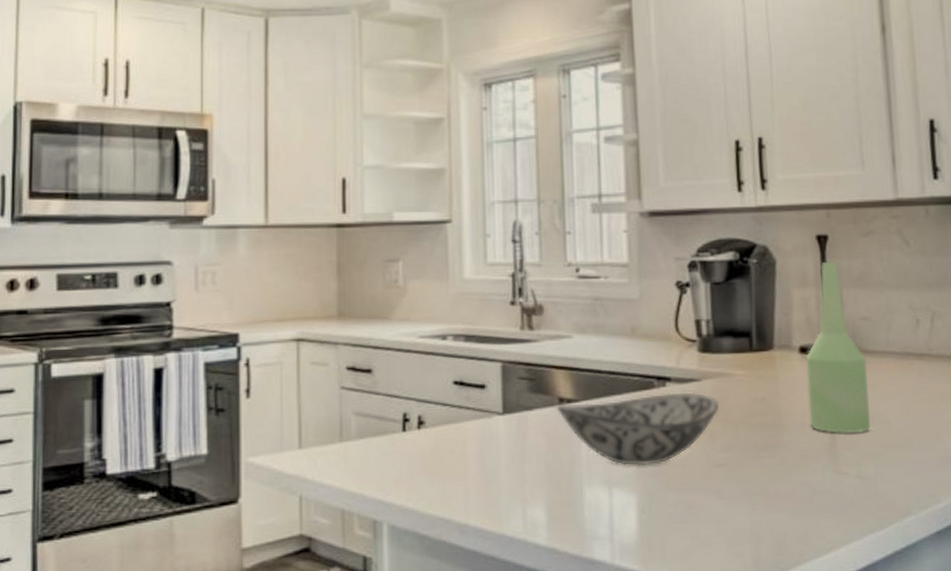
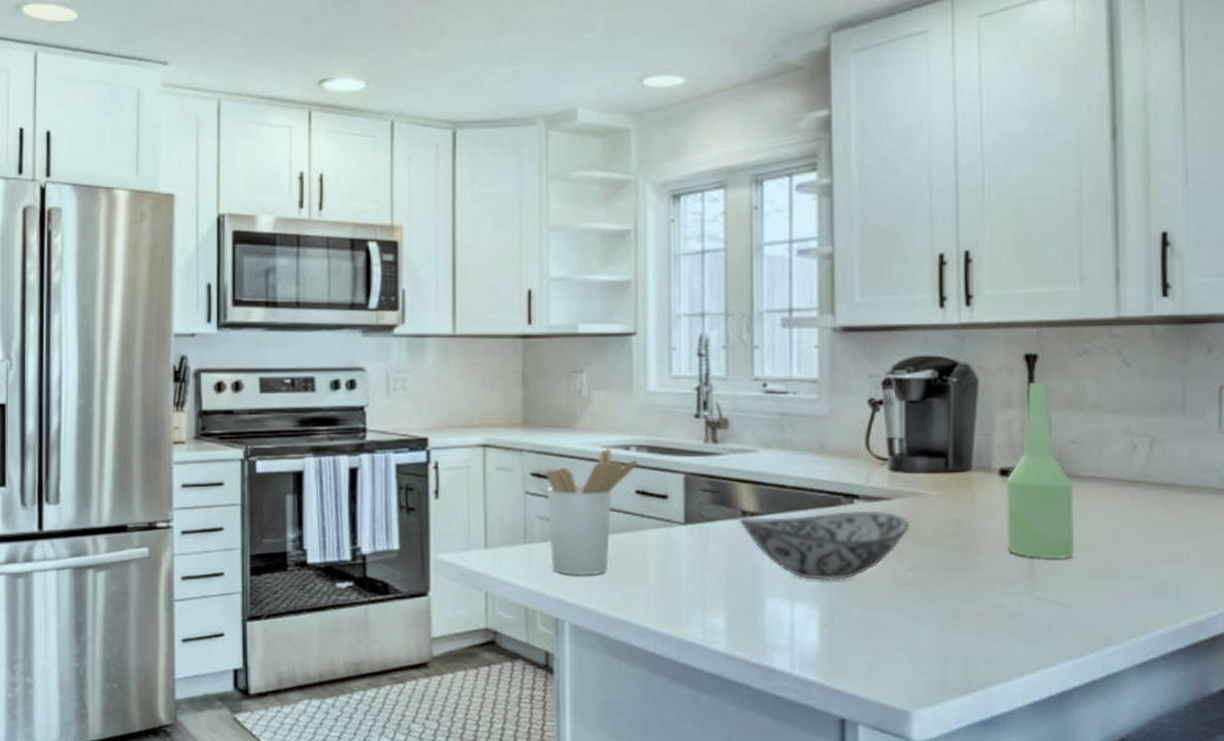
utensil holder: none [361,338,455,473] -> present [545,448,638,576]

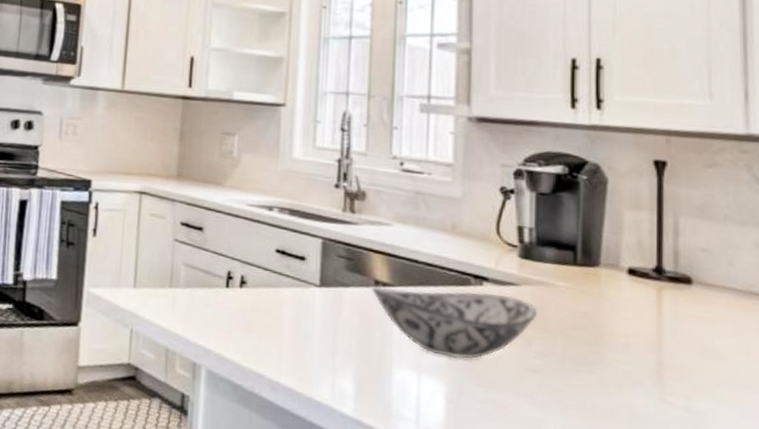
utensil holder: present [545,448,638,576] -> none [192,207,280,325]
bottle: present [1006,383,1075,559] -> none [634,188,704,365]

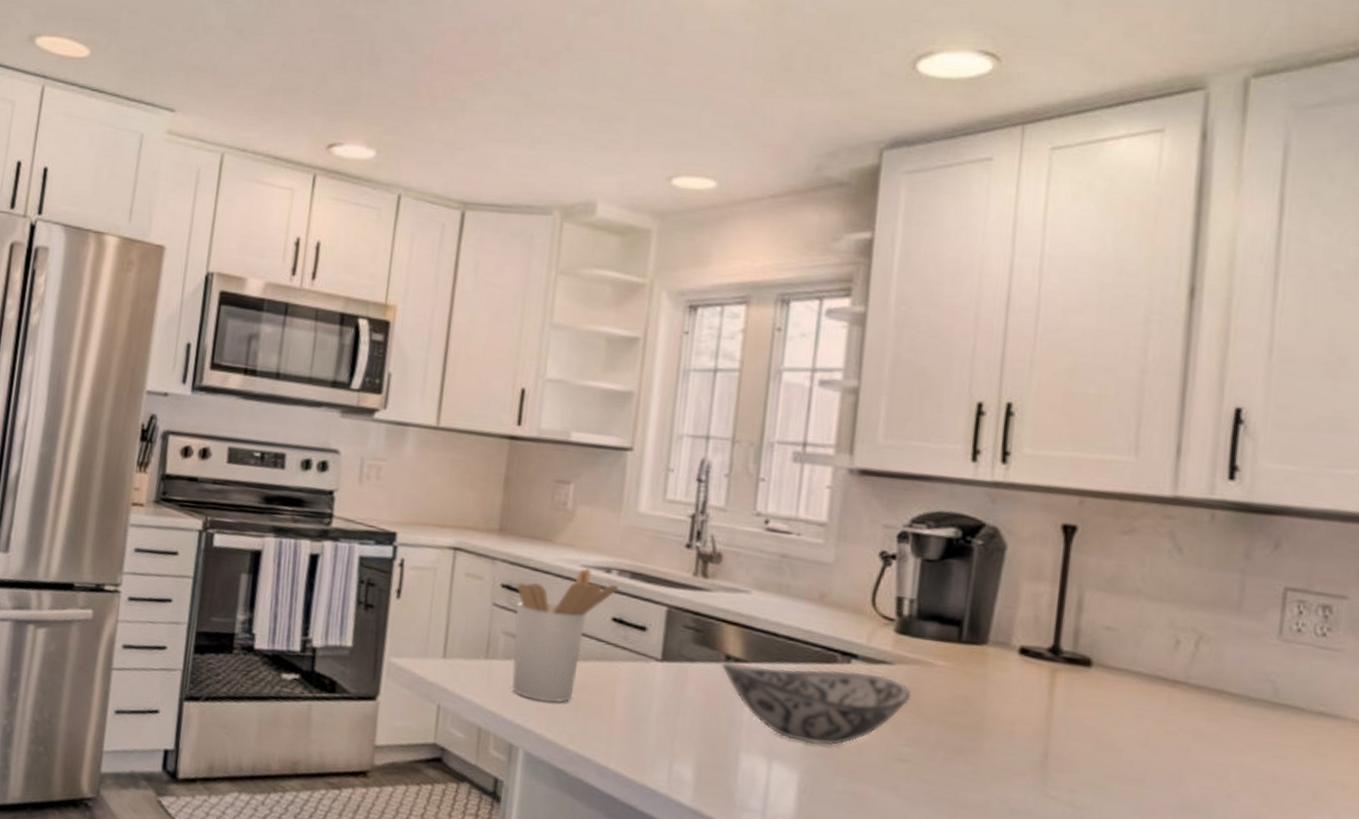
utensil holder: none [192,207,280,325] -> present [511,568,618,703]

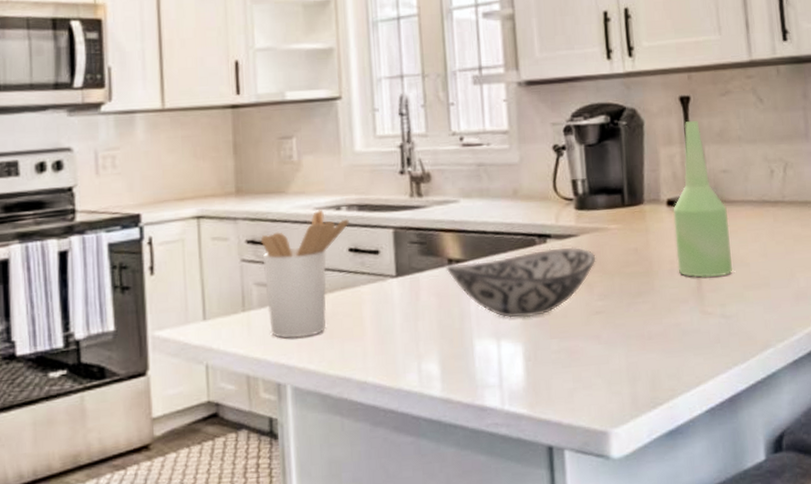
bottle: none [1018,556,1102,757] -> present [673,121,732,278]

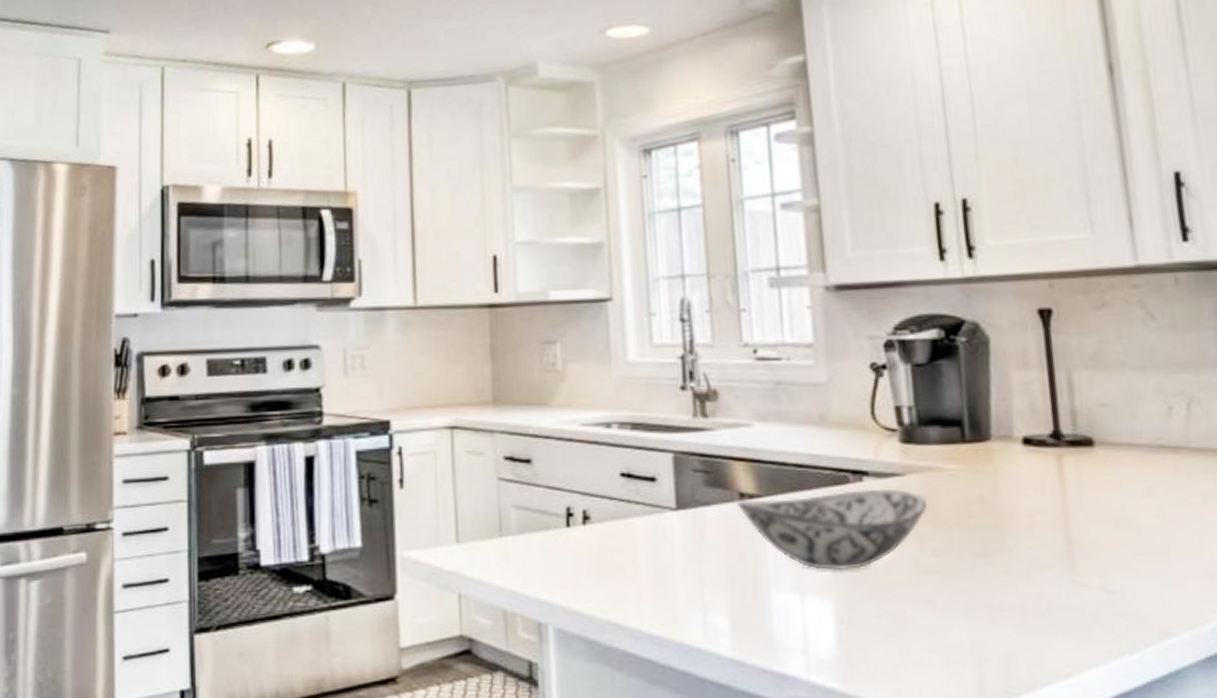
utensil holder: present [260,210,349,338] -> none [519,426,621,572]
bottle: present [673,121,732,278] -> none [1030,340,1116,538]

